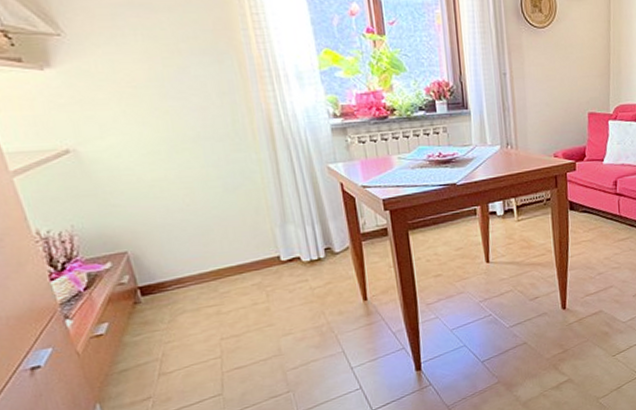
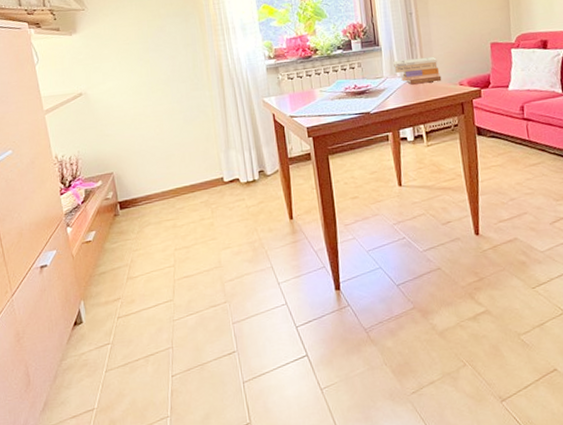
books: none [483,124,536,155] -> present [393,56,442,85]

